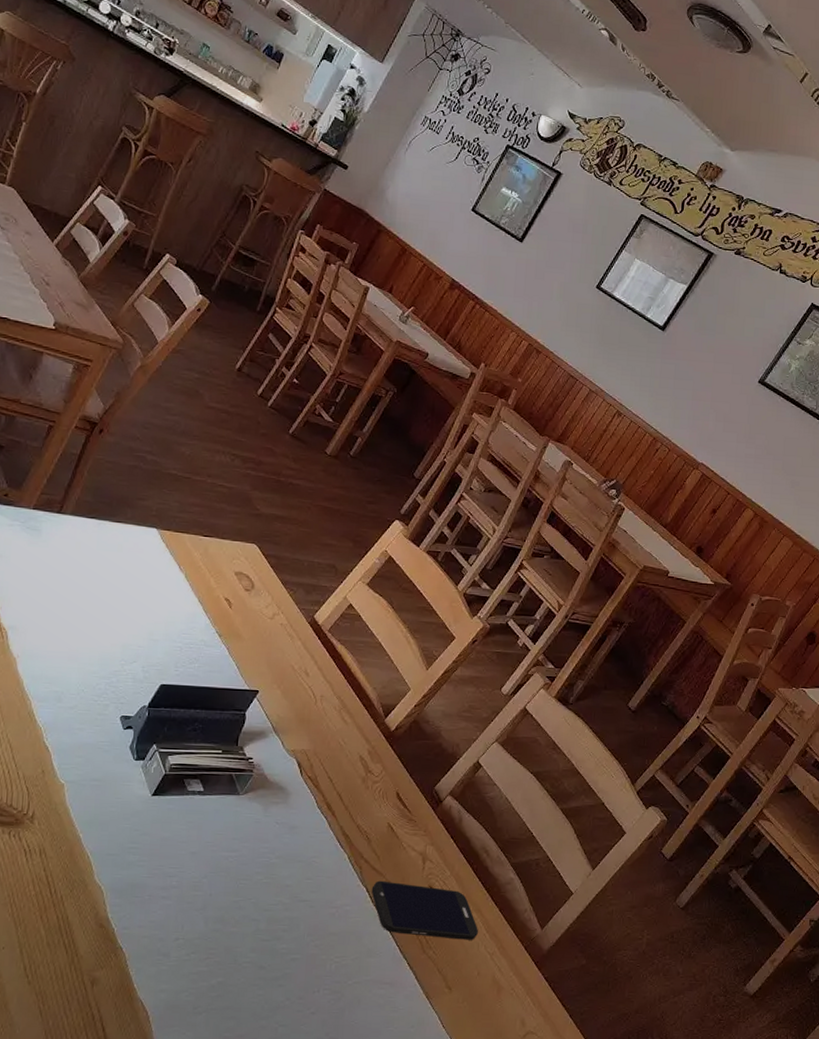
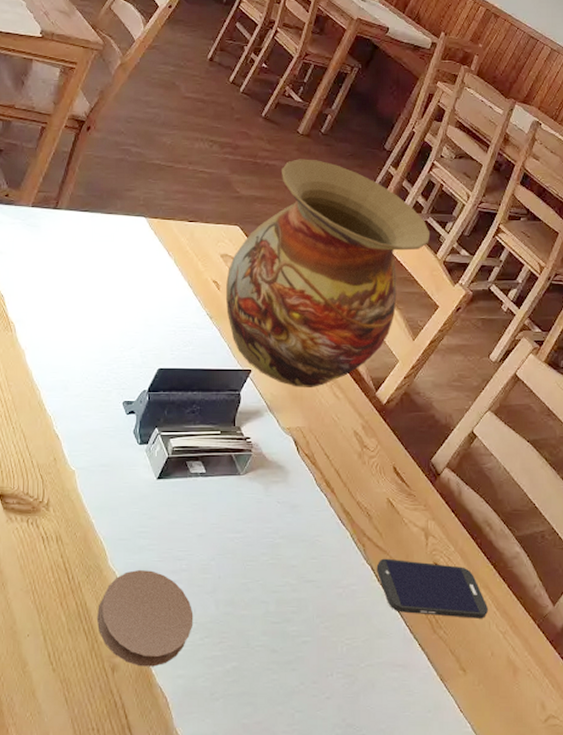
coaster: none [79,886,181,981] -> present [97,570,194,667]
vase: none [237,480,453,711] -> present [226,159,431,387]

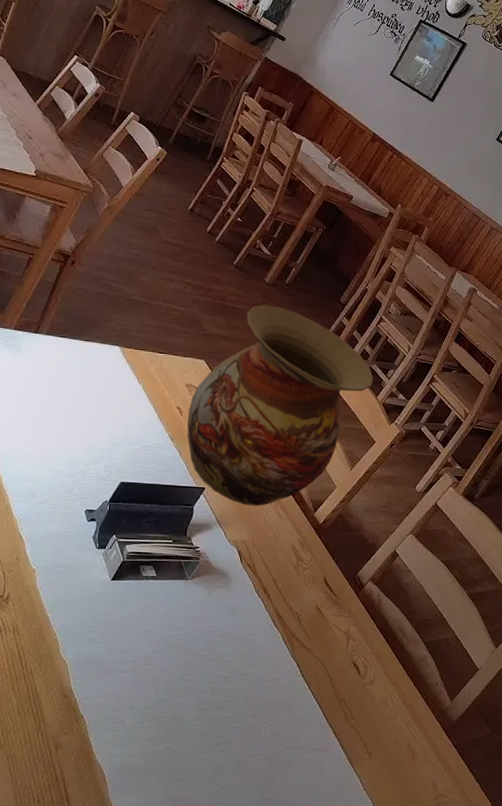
coaster: present [97,570,194,667] -> none [45,660,135,746]
smartphone: present [376,558,488,619] -> none [301,657,395,711]

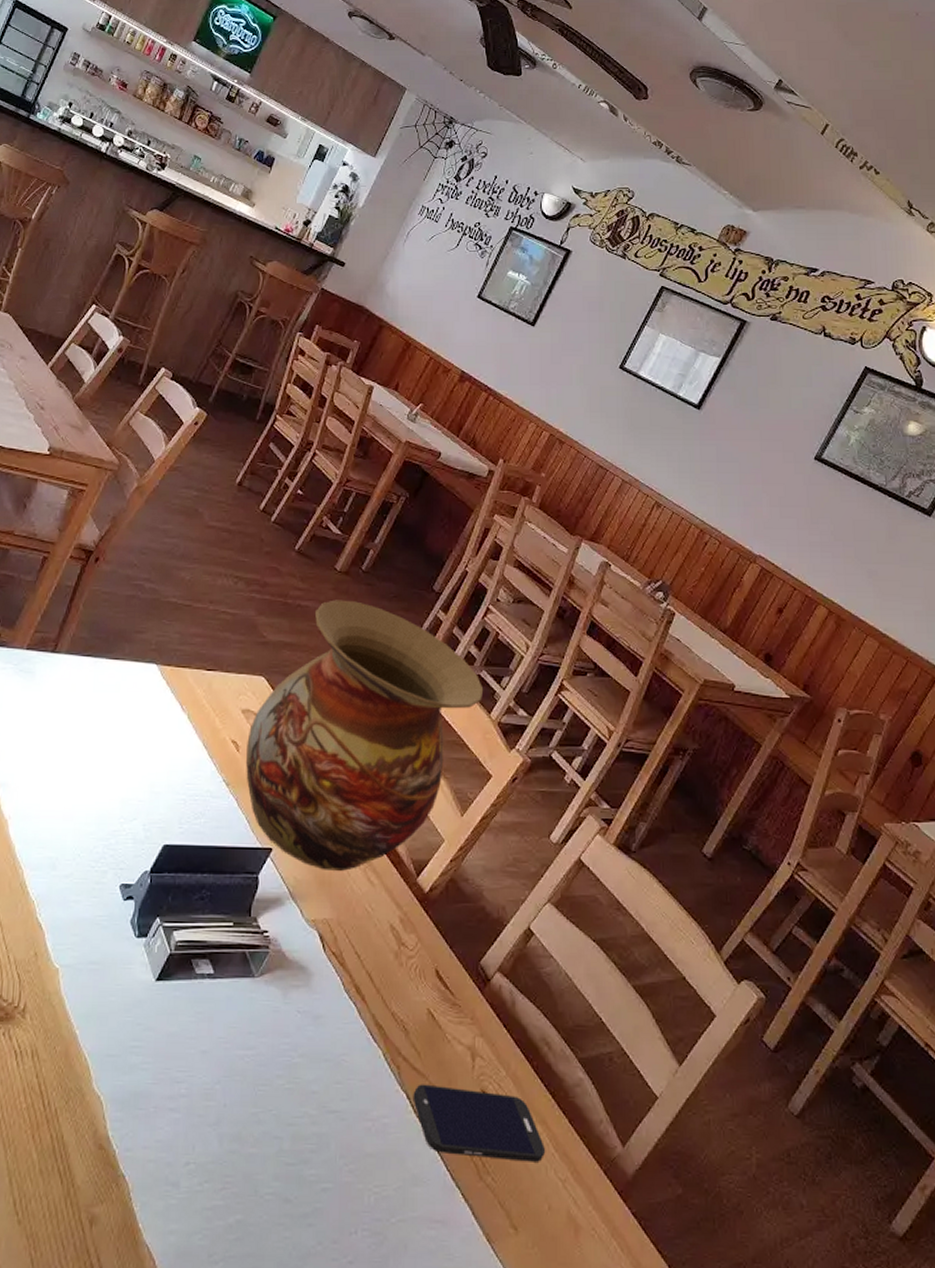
smartphone: none [301,657,395,711] -> present [413,1084,545,1162]

